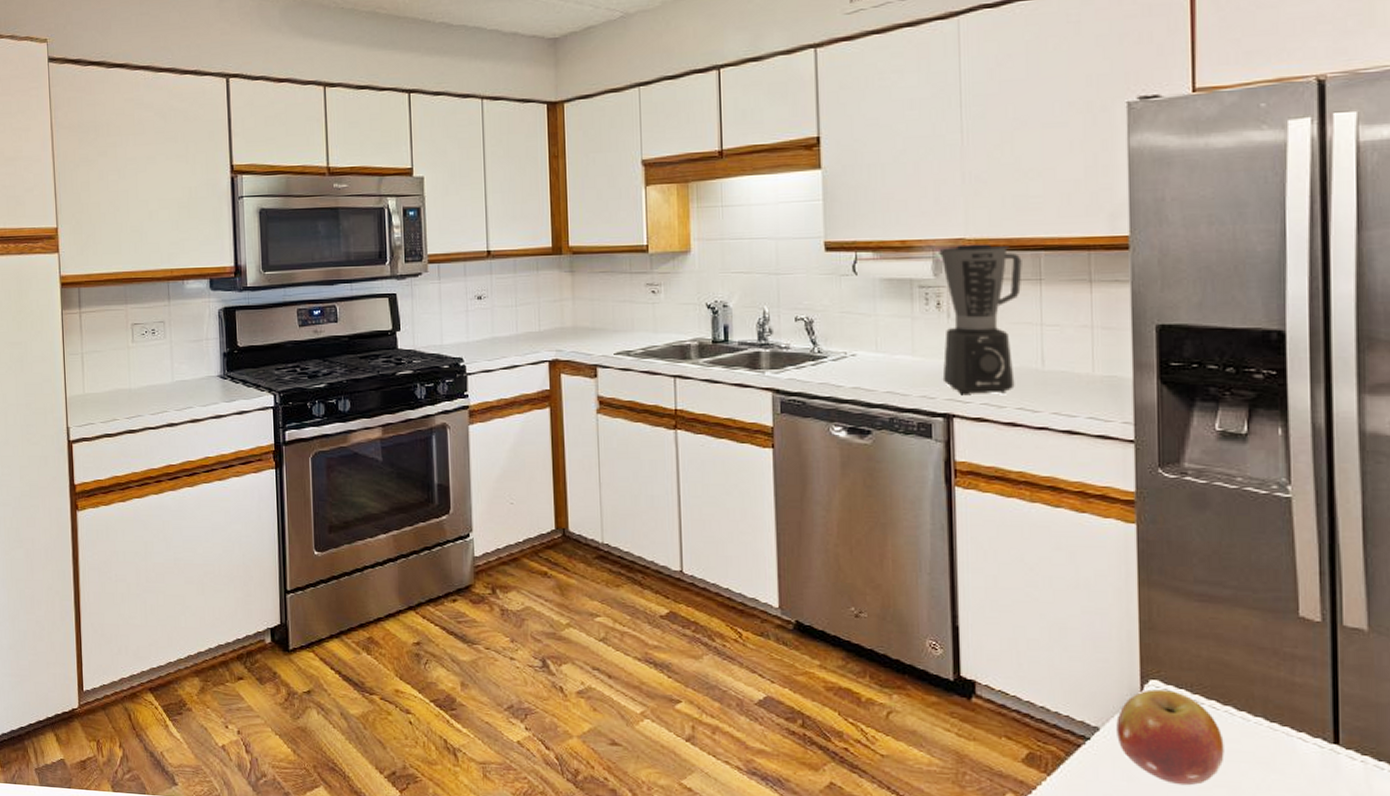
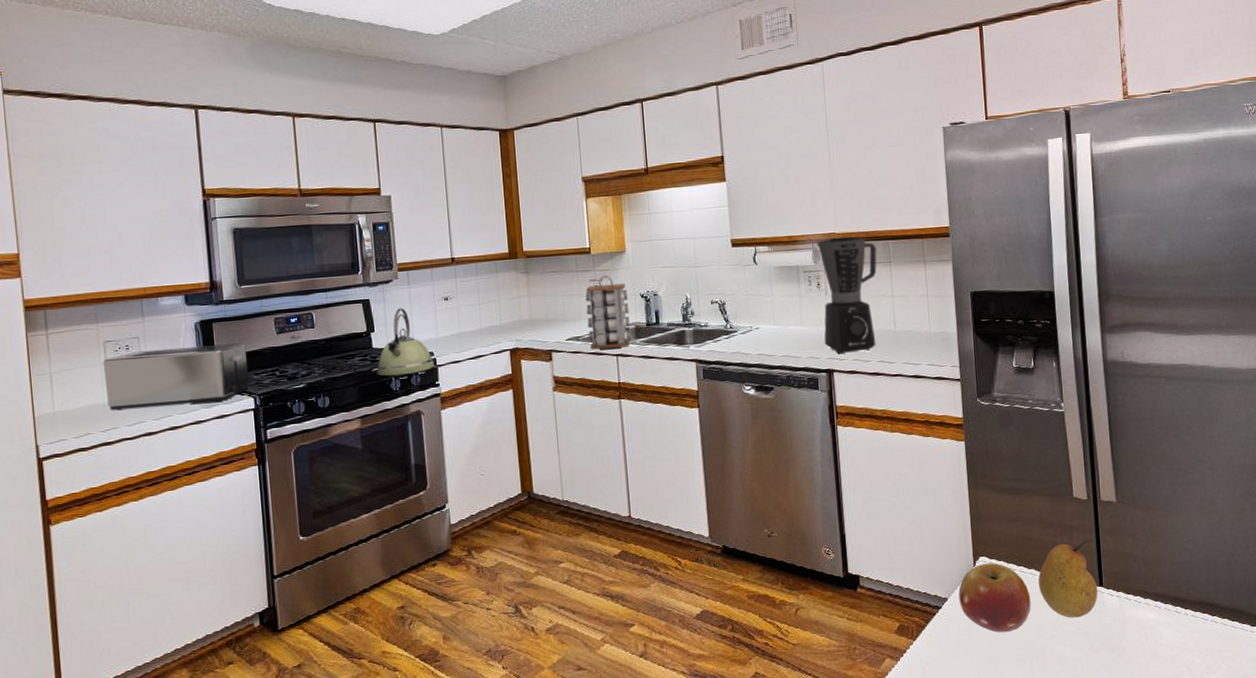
toaster: none [130,334,270,398] -> present [103,343,250,411]
kettle: none [400,305,465,382] -> present [375,308,436,377]
spice rack: none [640,278,693,369] -> present [585,275,631,350]
fruit: none [1236,674,1330,782] -> present [1038,537,1098,618]

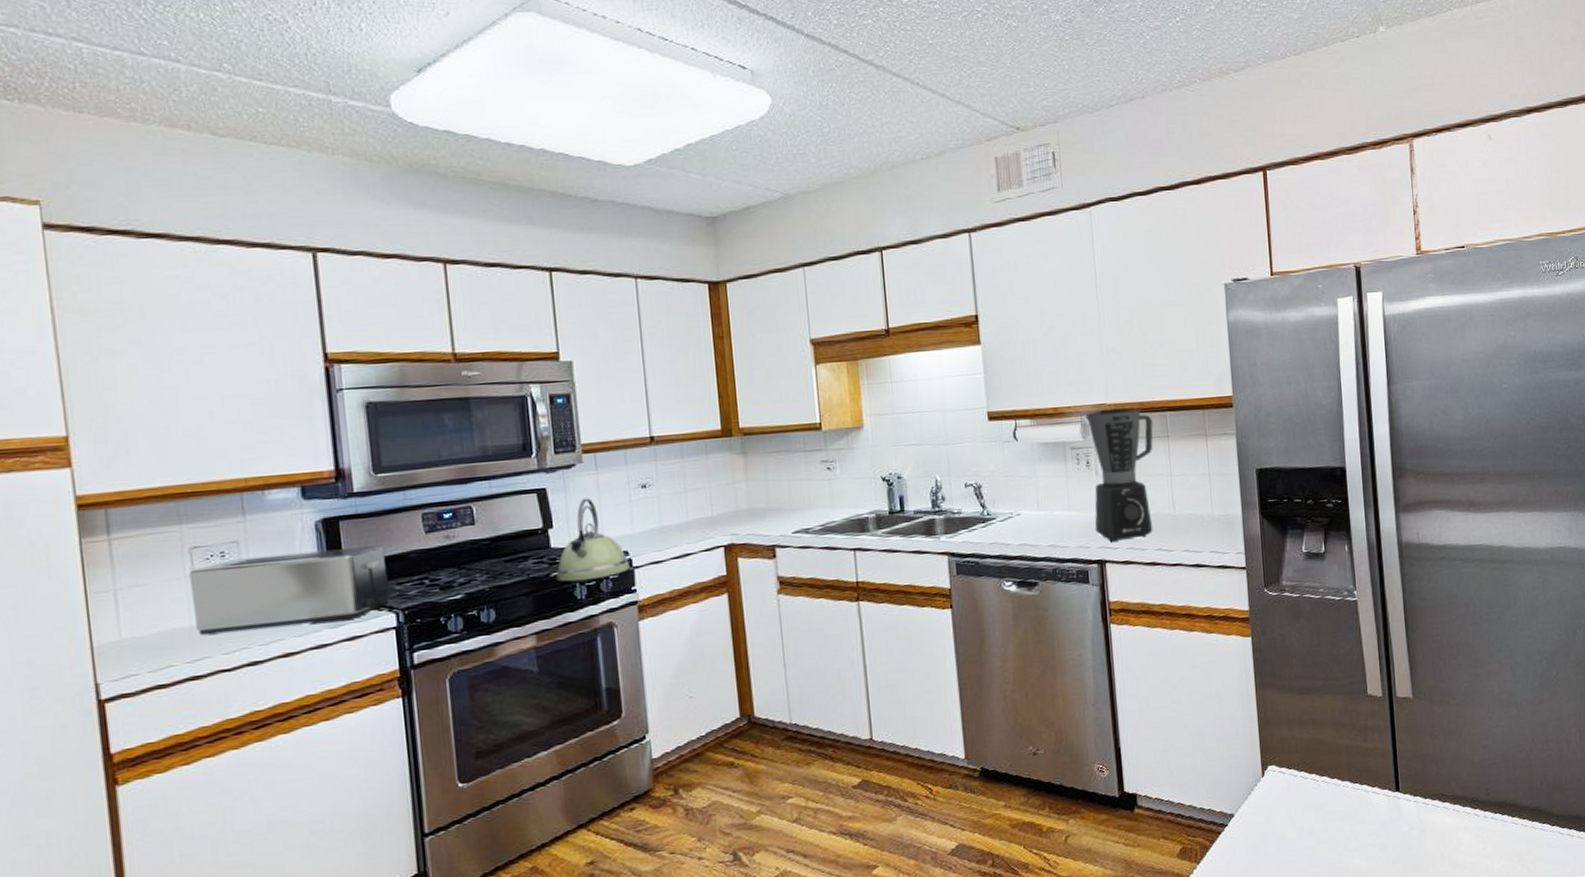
spice rack: present [585,275,631,350] -> none [815,454,871,544]
fruit: present [959,563,1031,633] -> none [1246,771,1324,850]
fruit: present [1038,537,1098,618] -> none [1331,738,1394,829]

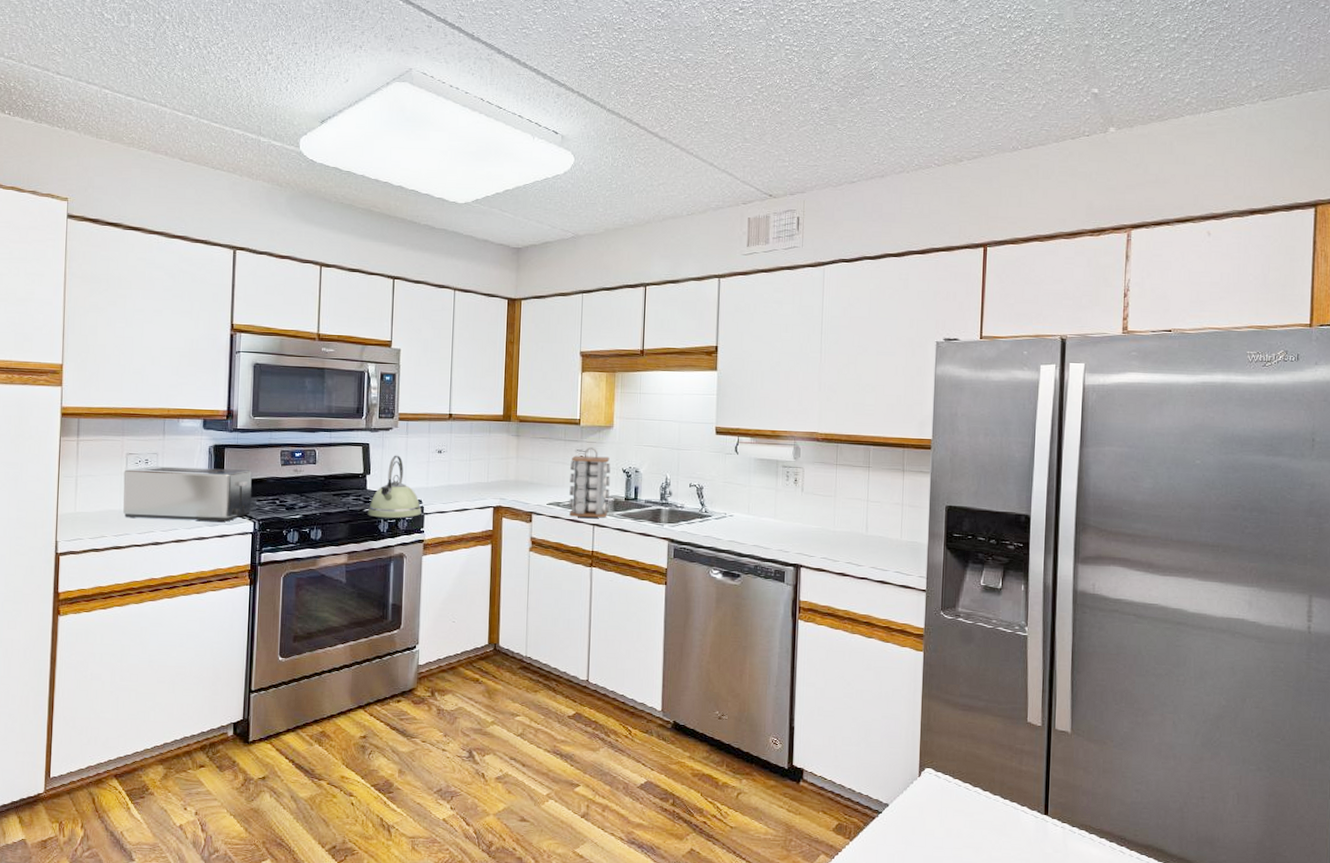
spice rack: none [815,454,871,544] -> present [569,446,611,519]
blender: present [1085,407,1153,543] -> none [795,437,857,552]

